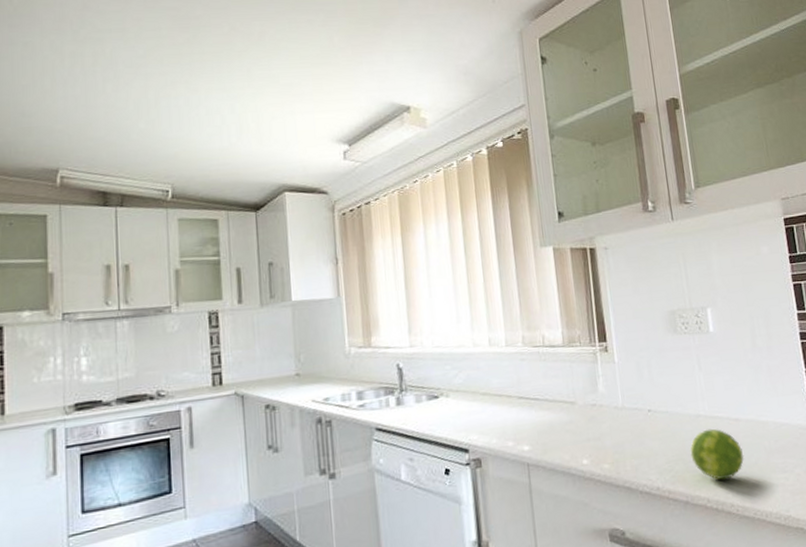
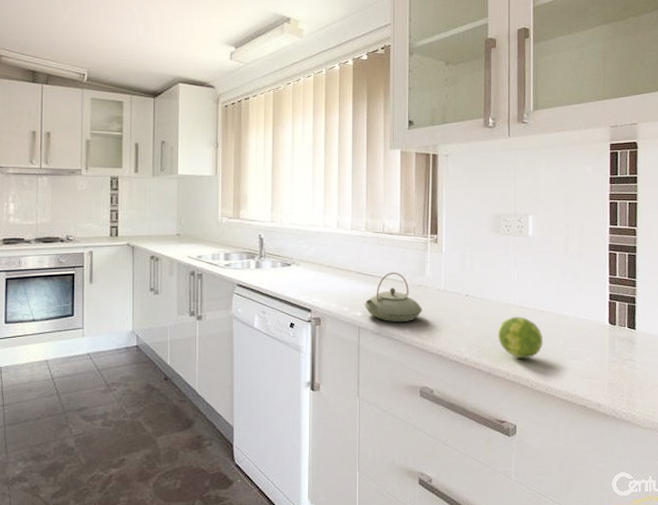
teapot: none [531,391,600,454] -> present [364,272,422,323]

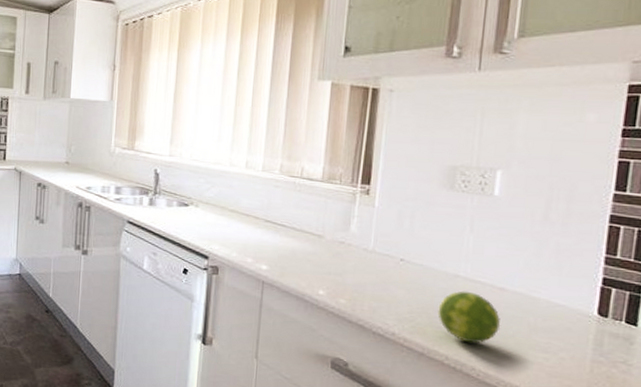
teapot: present [364,272,422,323] -> none [271,223,343,283]

